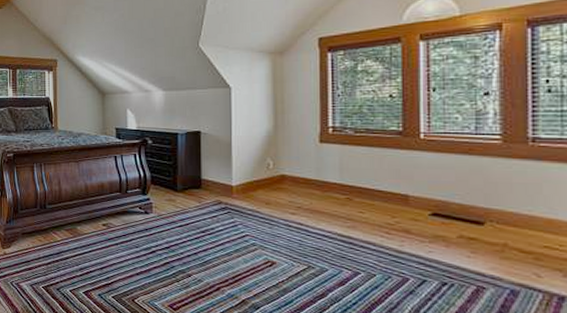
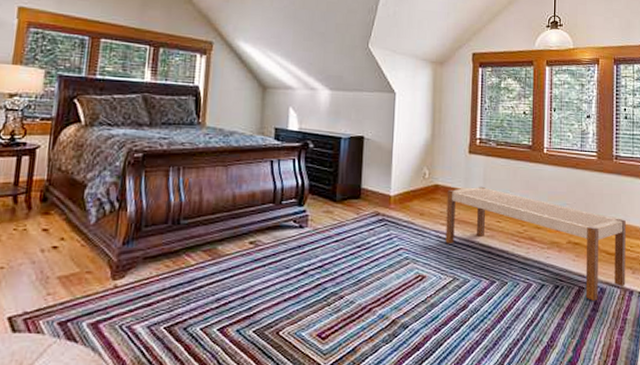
bench: none [296,176,552,305] -> present [445,186,626,302]

